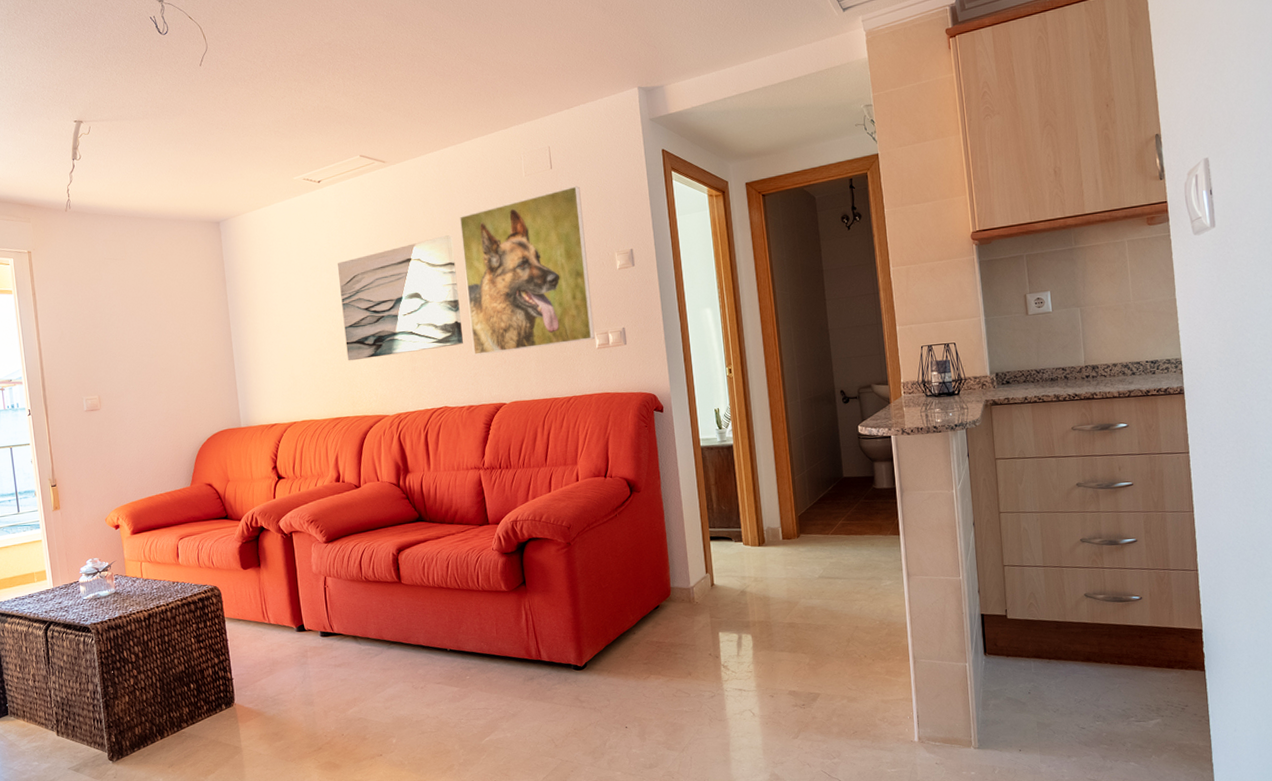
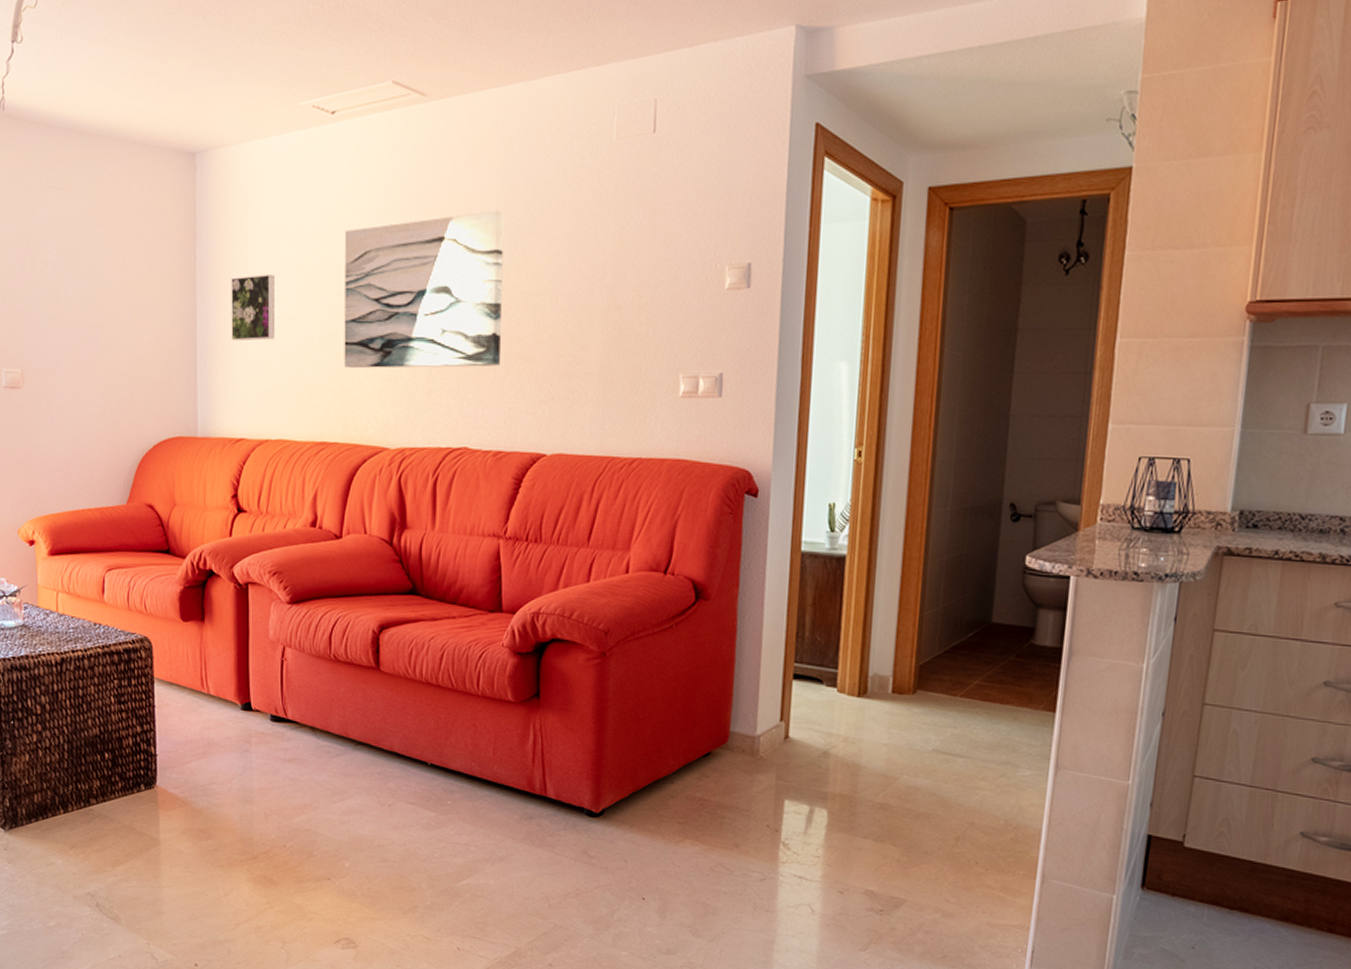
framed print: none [255,301,294,353] -> present [231,274,276,342]
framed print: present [460,186,596,356] -> none [511,162,691,385]

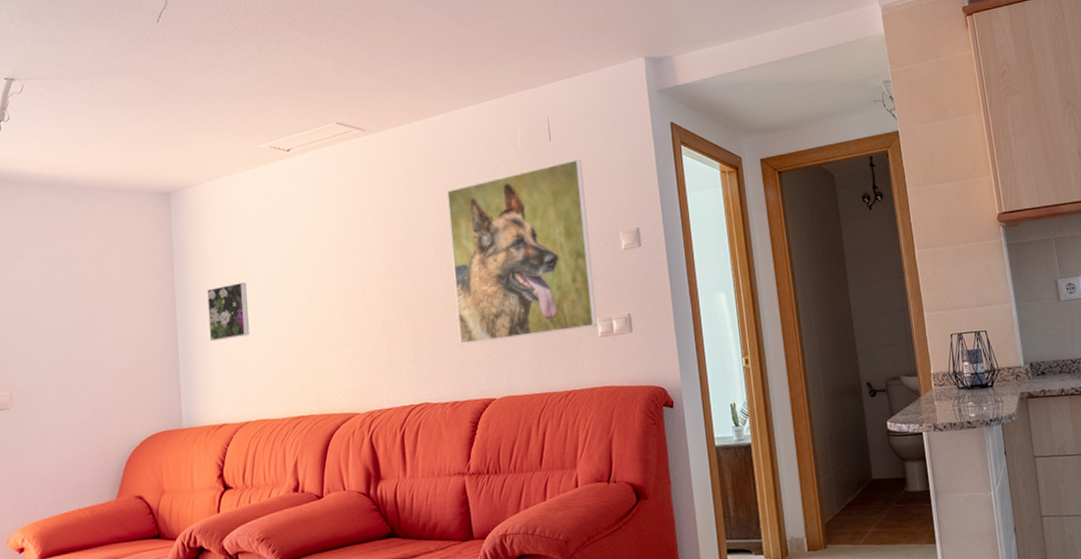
wall art: present [344,211,505,369] -> none [306,211,448,351]
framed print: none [511,162,691,385] -> present [447,159,598,345]

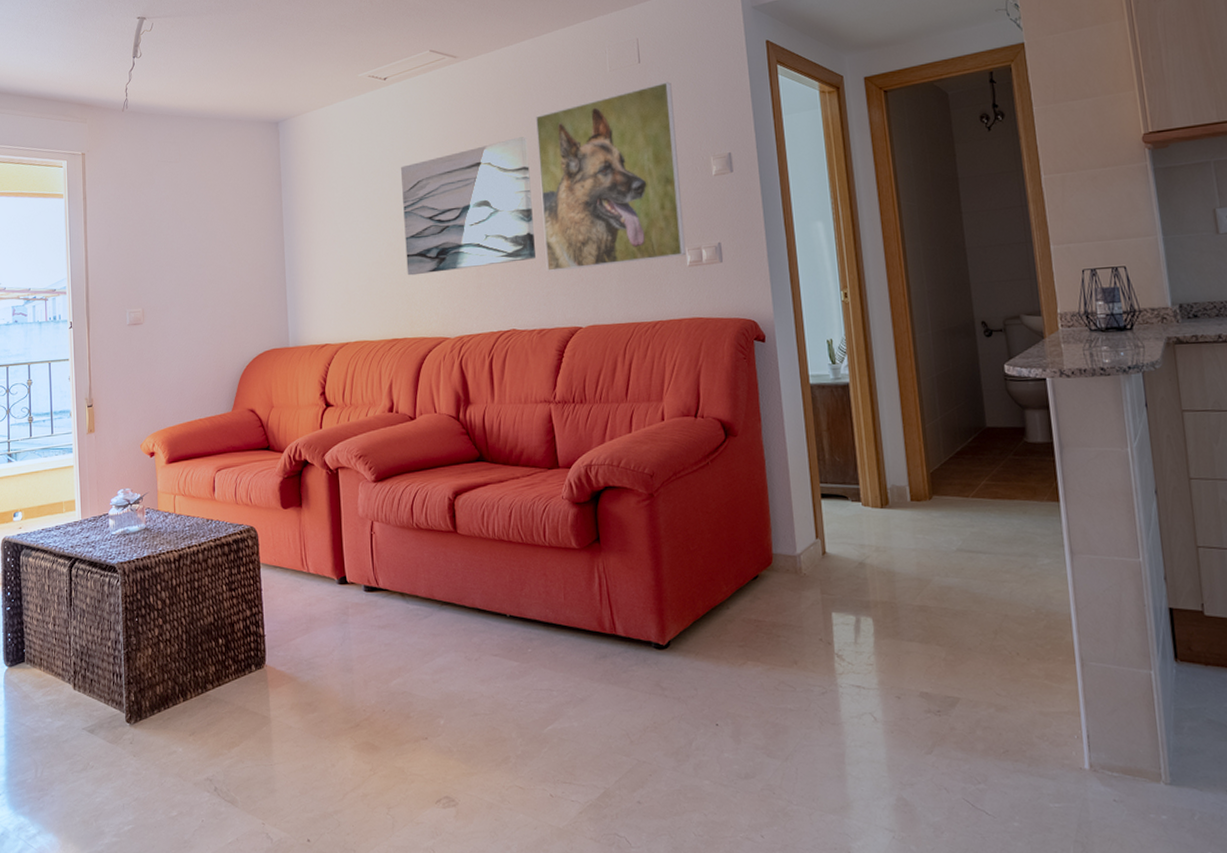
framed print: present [207,282,250,342] -> none [311,208,350,265]
wall art: none [306,211,448,351] -> present [401,137,536,276]

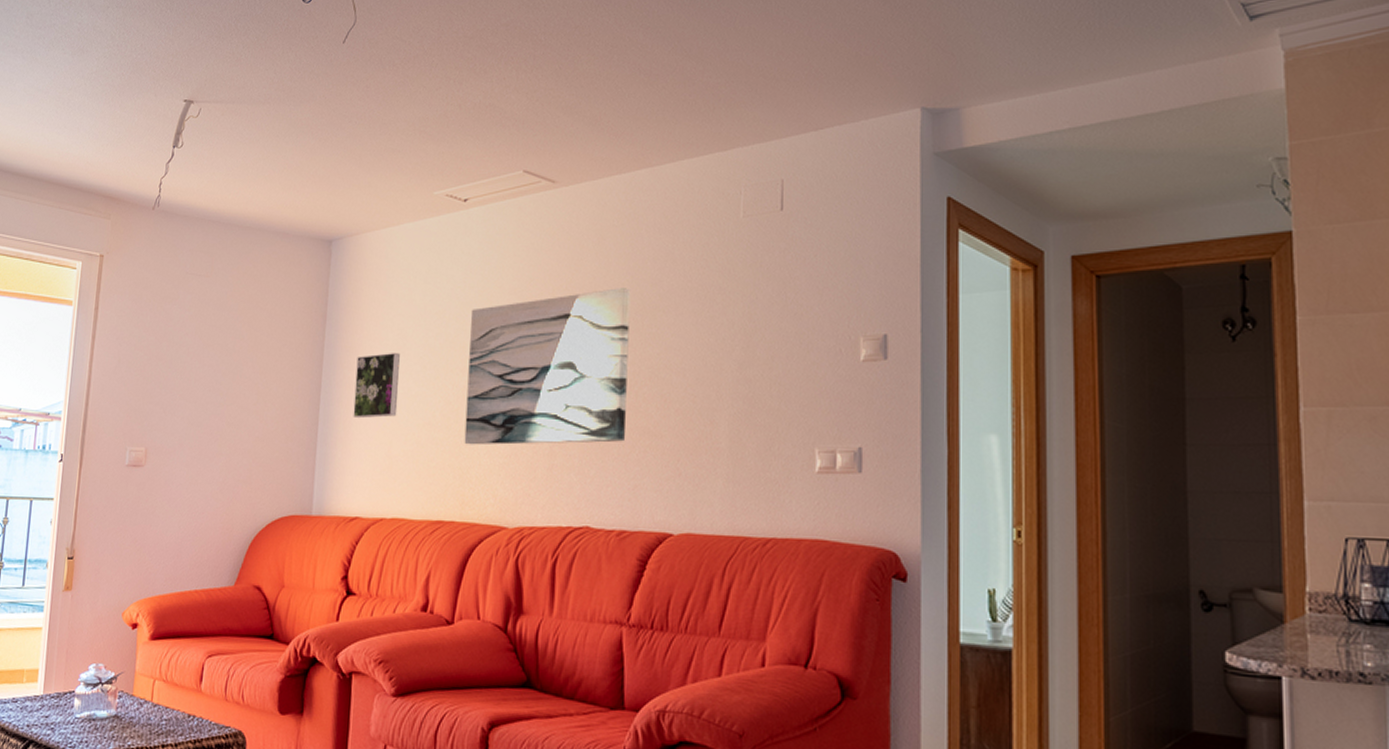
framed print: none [311,208,350,265] -> present [353,353,400,419]
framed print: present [536,82,687,272] -> none [636,237,820,461]

